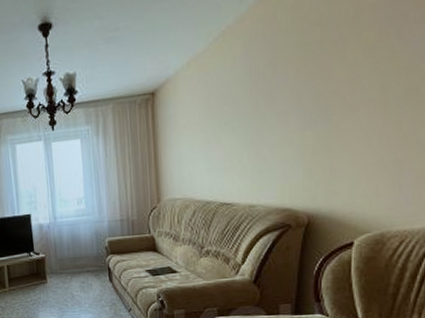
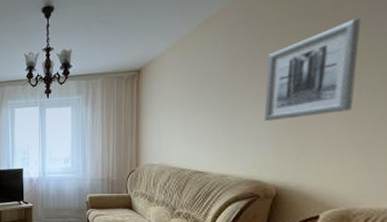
wall art: none [290,24,382,143] -> present [264,18,361,122]

